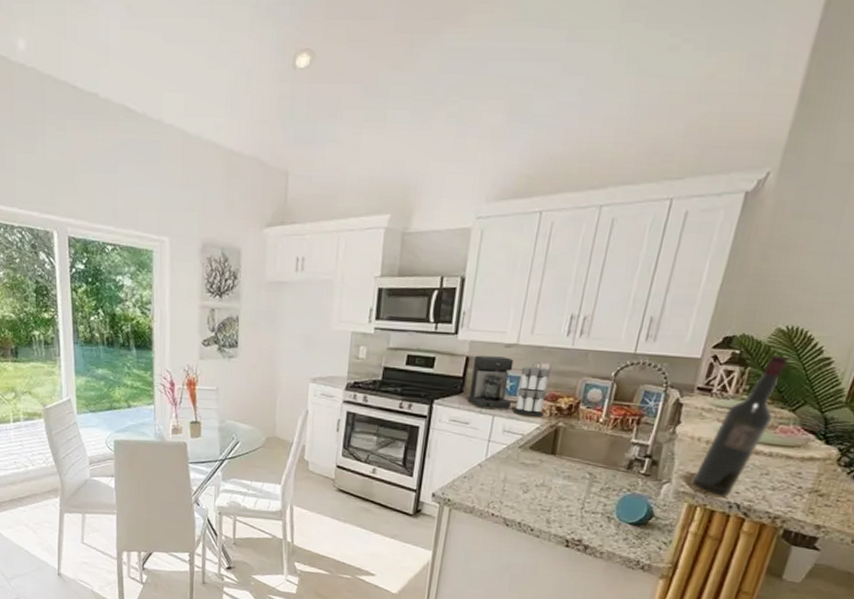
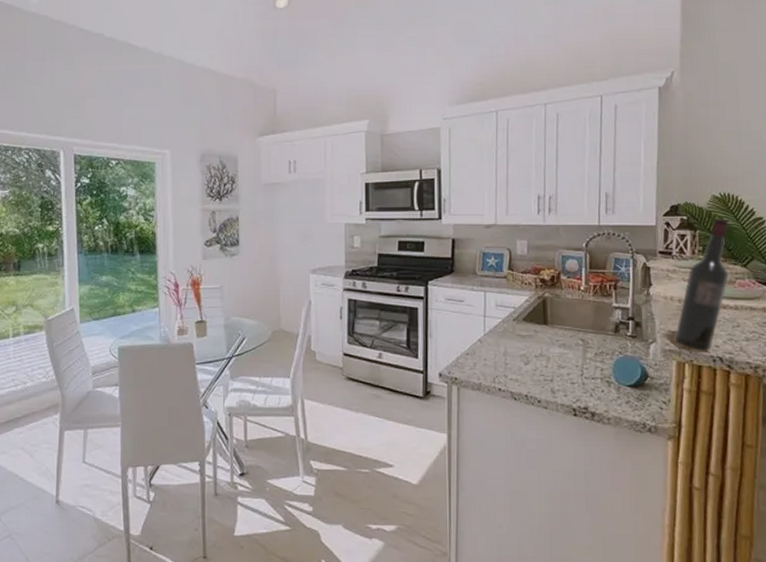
coffee maker: present [468,355,514,409] -> none [459,237,500,285]
spice rack: present [513,360,551,417] -> none [502,238,531,290]

